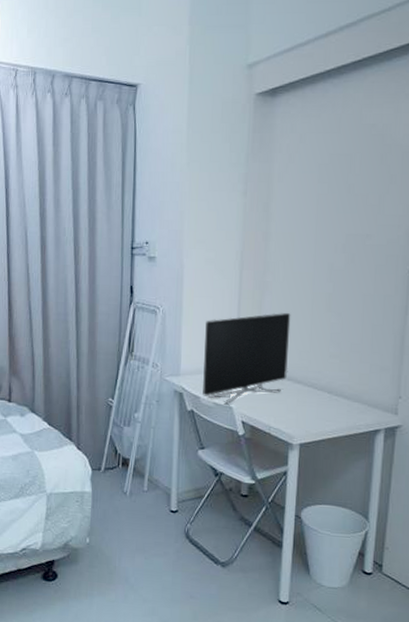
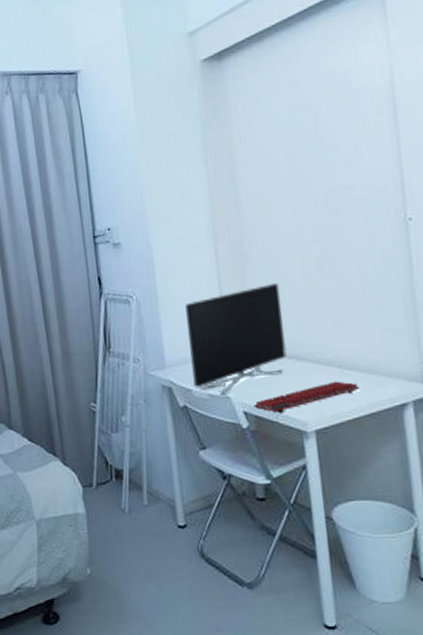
keyboard: none [251,404,343,426] -> present [254,381,360,413]

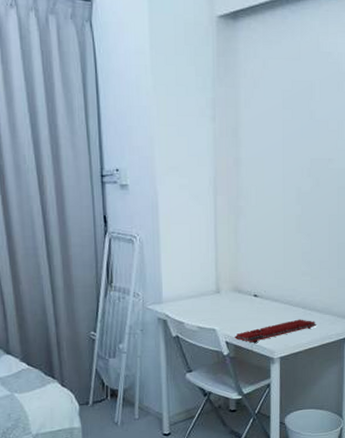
monitor: present [185,283,287,395] -> none [184,236,266,328]

